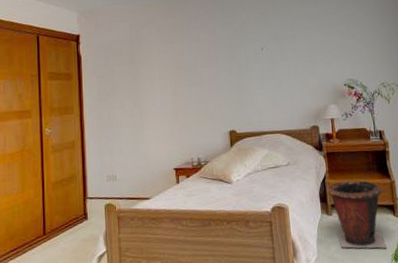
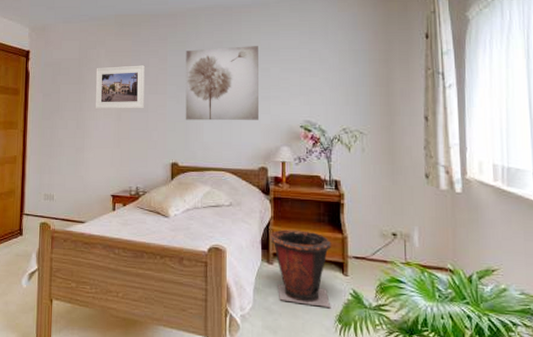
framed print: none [148,40,198,87] -> present [95,65,145,110]
wall art: none [233,14,306,89] -> present [185,46,258,121]

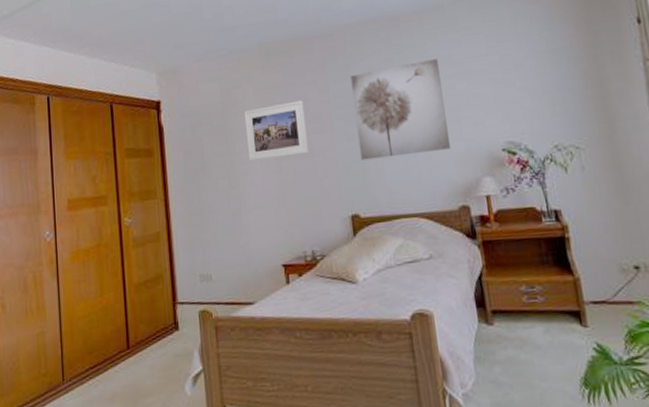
waste bin: present [270,229,332,308] -> none [484,277,573,370]

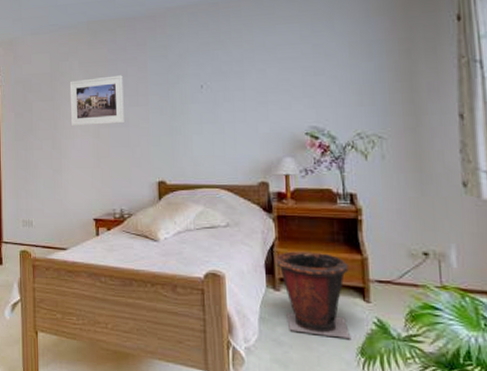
wall art: present [350,59,450,161] -> none [168,44,255,133]
waste bin: none [484,277,573,370] -> present [275,251,352,339]

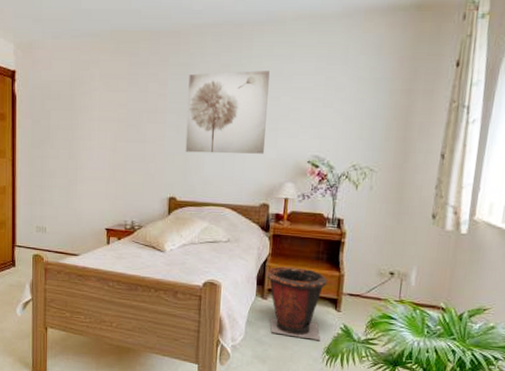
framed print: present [69,75,124,127] -> none [88,90,143,139]
wall art: none [168,44,255,133] -> present [185,71,270,154]

